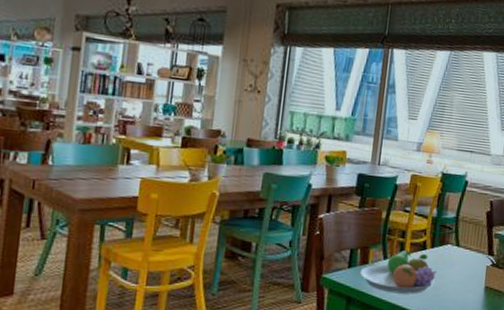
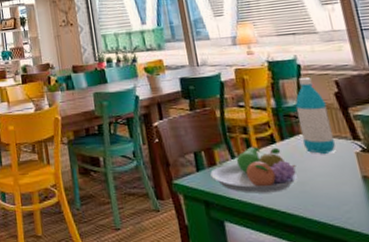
water bottle: none [448,193,478,265] -> present [295,77,335,155]

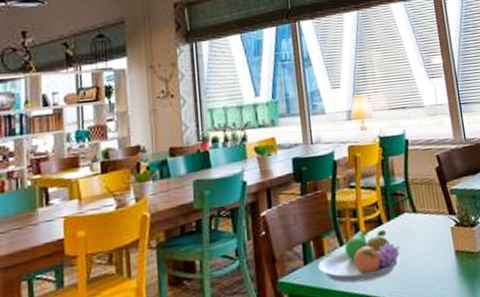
water bottle: present [295,77,335,155] -> none [401,152,434,233]

